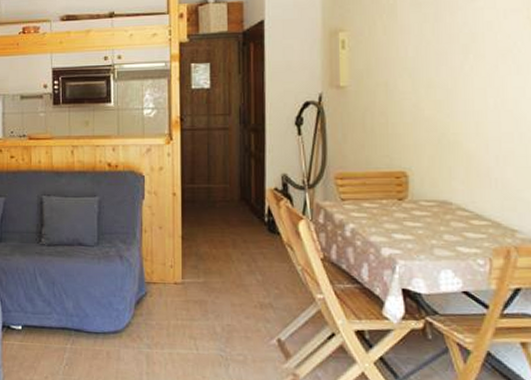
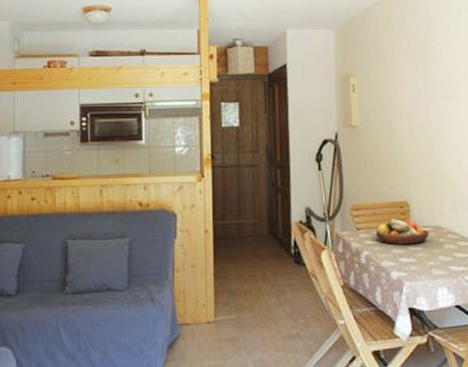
fruit bowl: none [363,189,432,220] -> present [375,218,429,245]

